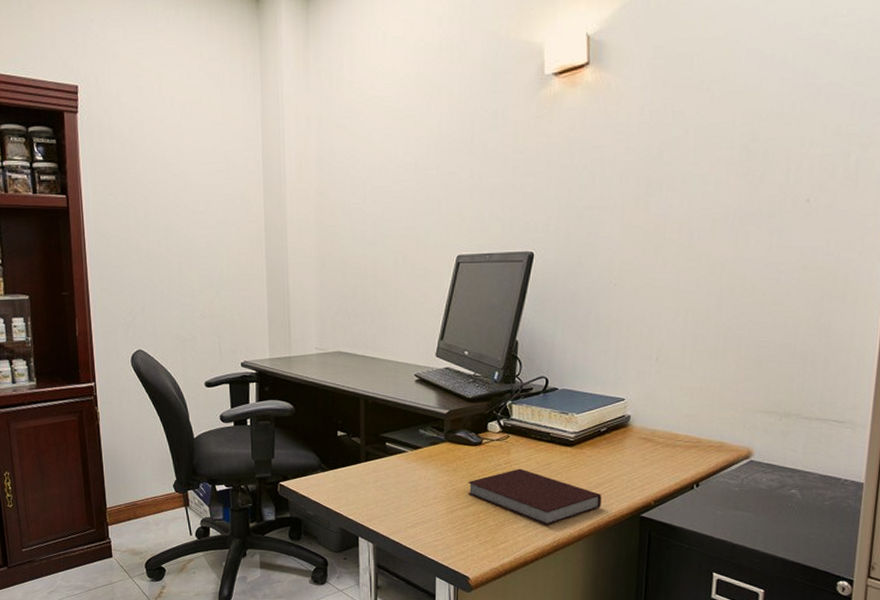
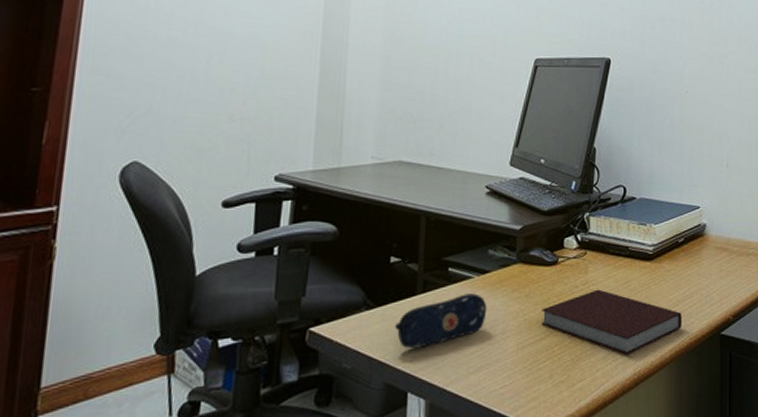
pencil case: none [344,464,420,505] -> present [394,293,487,349]

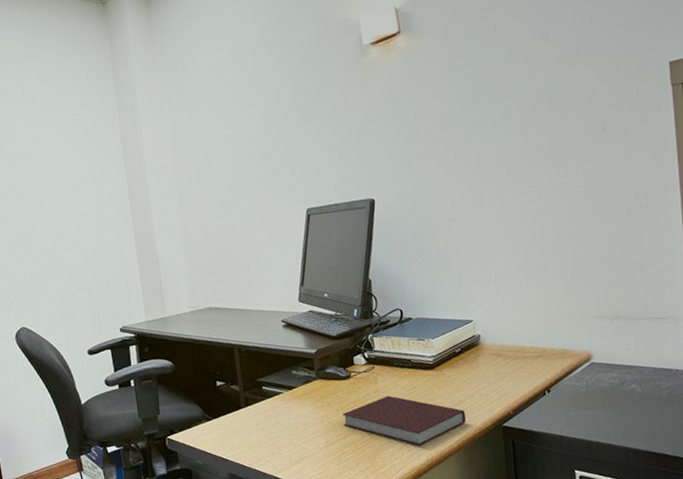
pencil case: present [394,293,487,349] -> none [229,405,298,448]

